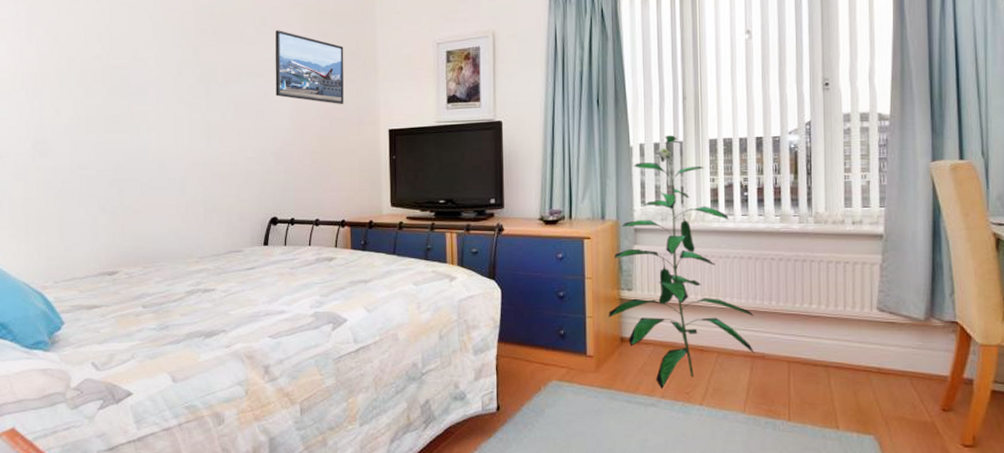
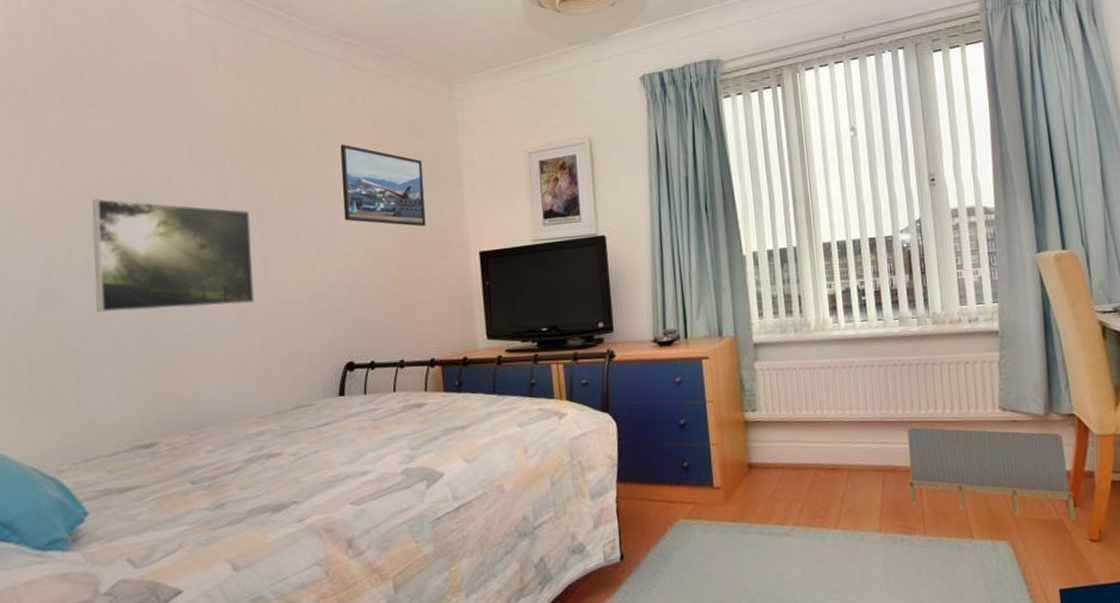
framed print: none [75,68,200,163] -> present [92,198,255,313]
decorative plant: present [609,135,755,389] -> none [733,241,885,516]
storage bin: none [777,319,949,423] -> present [907,427,1076,520]

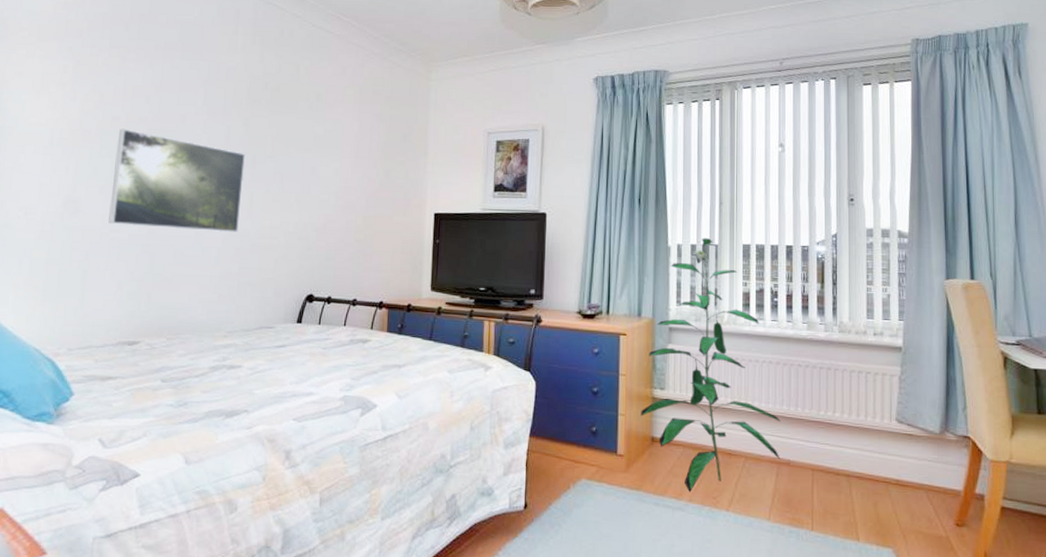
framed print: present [340,144,426,227] -> none [323,107,396,185]
decorative plant: none [733,241,885,516] -> present [641,238,781,493]
storage bin: present [907,427,1076,520] -> none [801,426,963,539]

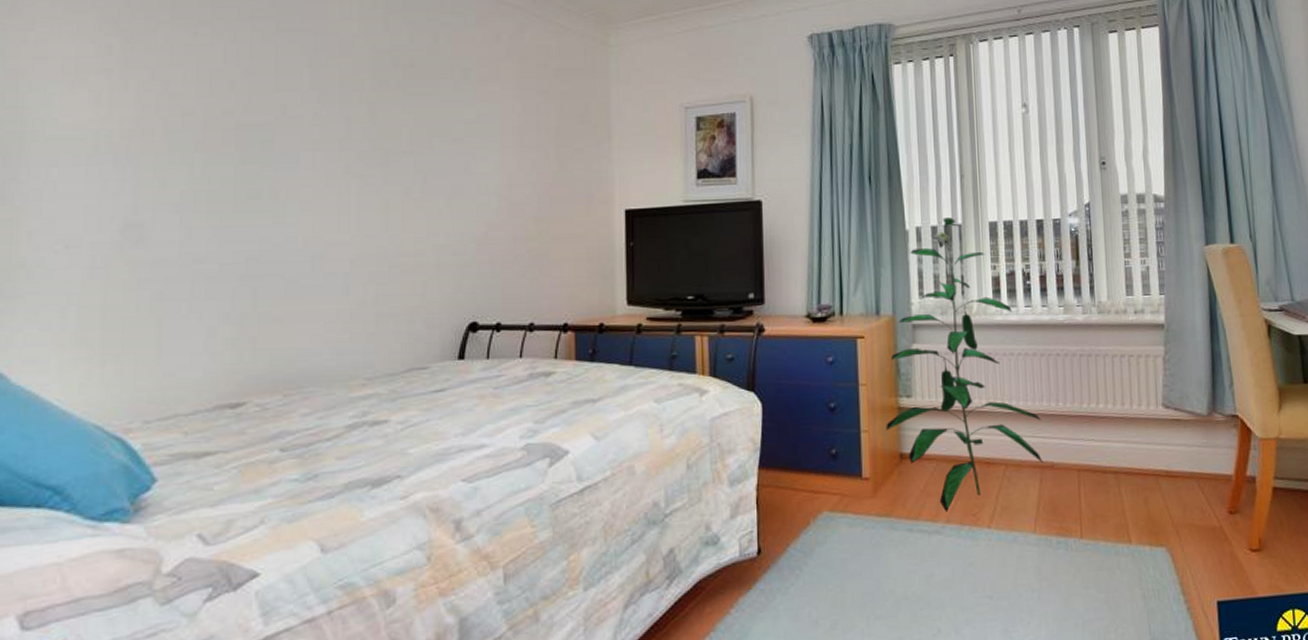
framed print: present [108,128,245,233] -> none [189,125,375,253]

